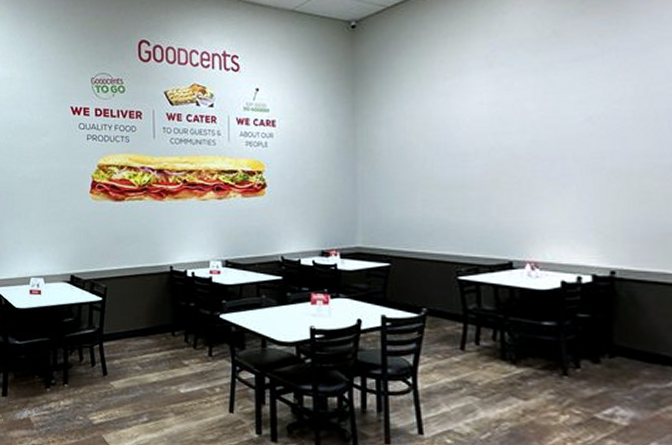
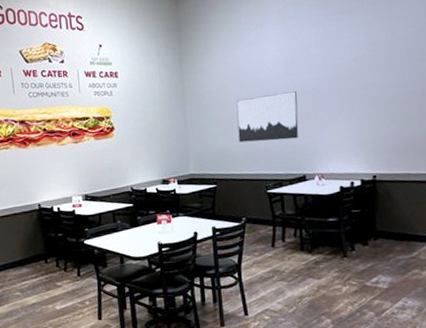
wall art: none [422,155,505,215] -> present [236,91,299,143]

